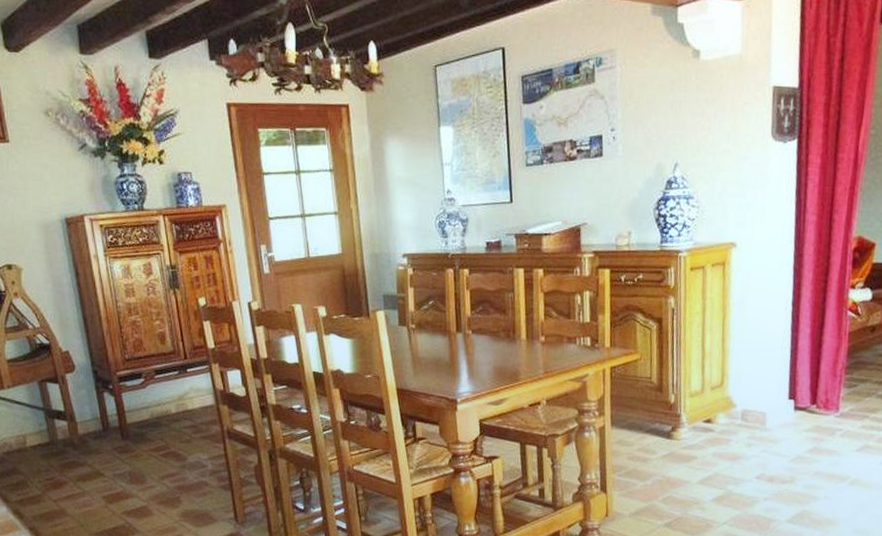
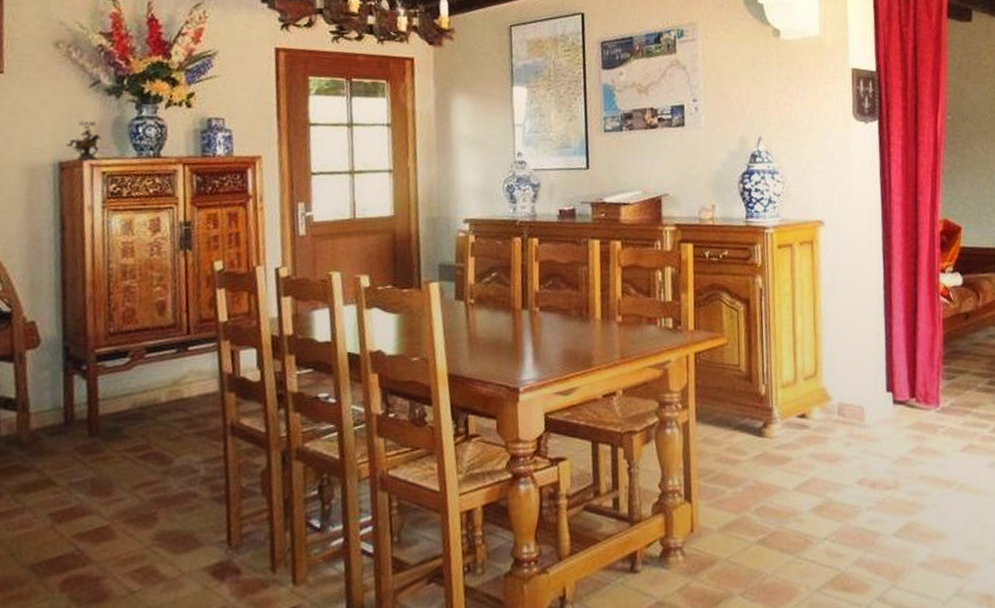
decorative figurine: none [69,180,95,216] -> present [66,120,102,161]

